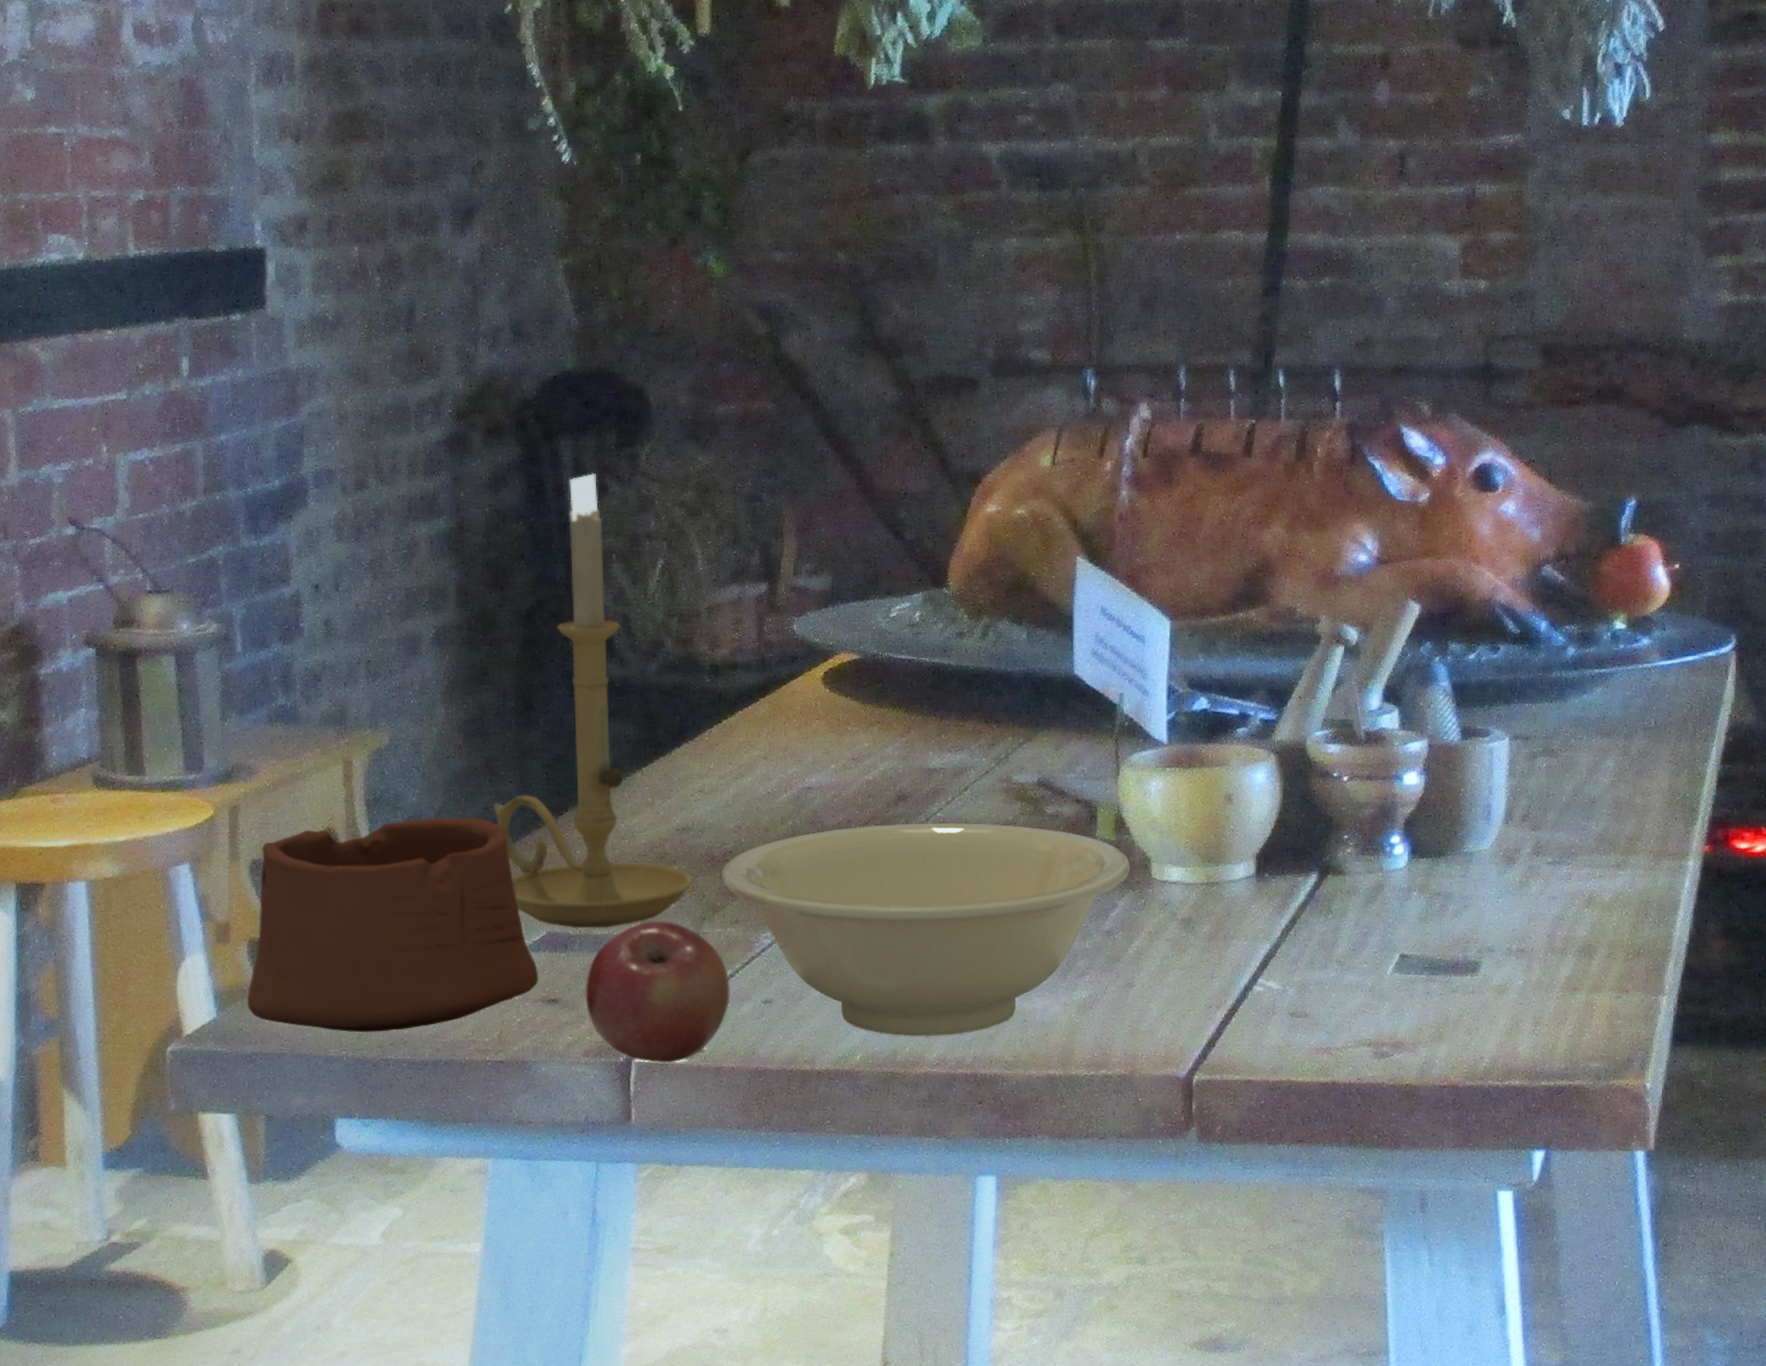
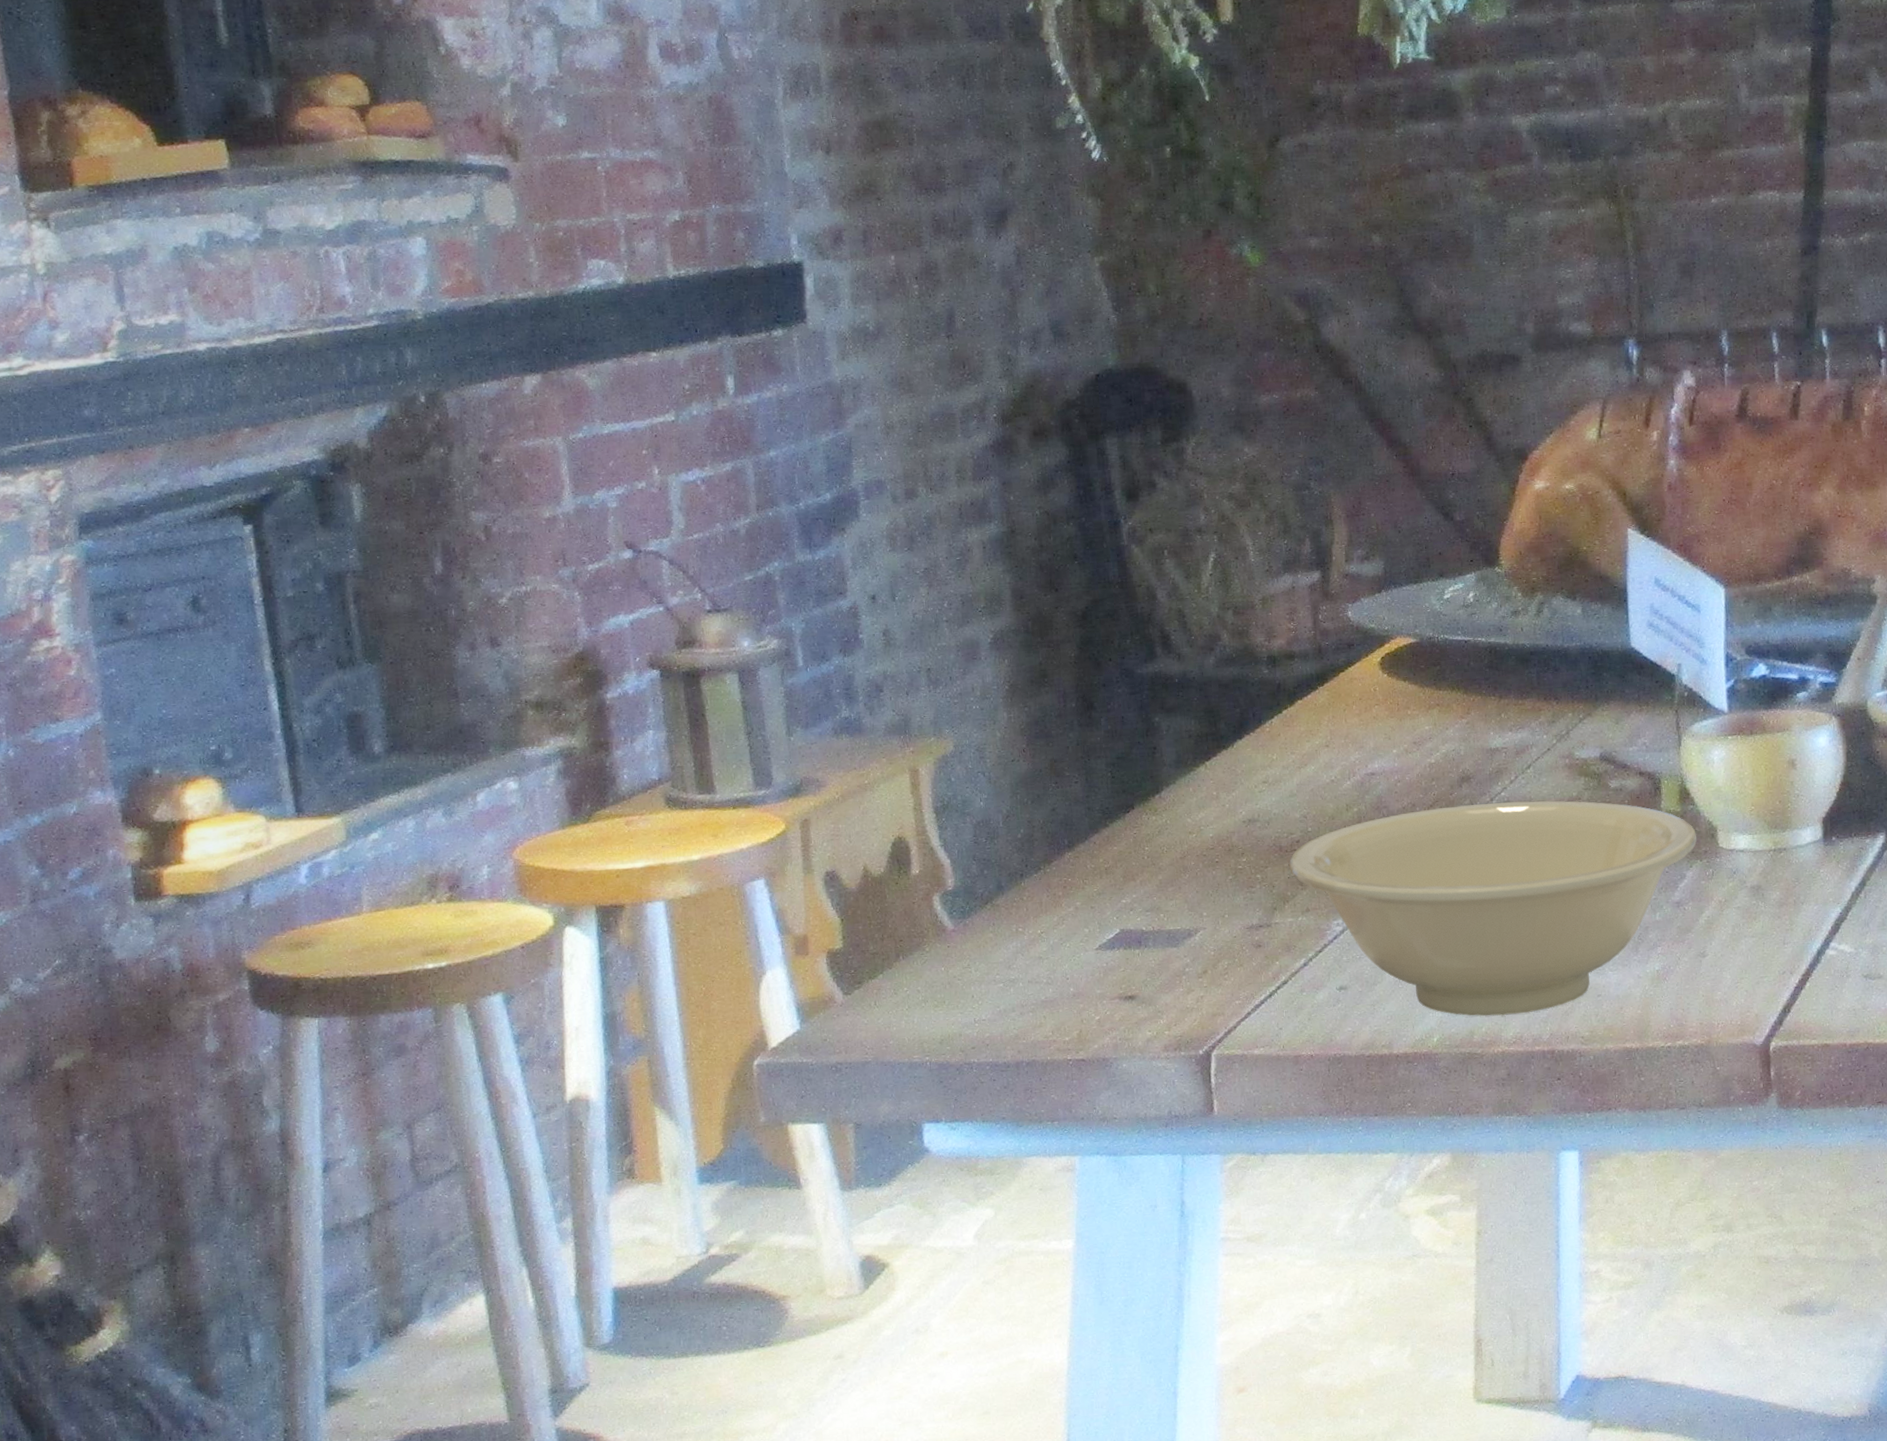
ceramic pot: present [246,817,539,1033] -> none [828,819,1115,1038]
candle holder: present [493,473,693,929] -> none [1060,470,1262,925]
apple: present [585,920,730,1063] -> none [1161,912,1305,1054]

